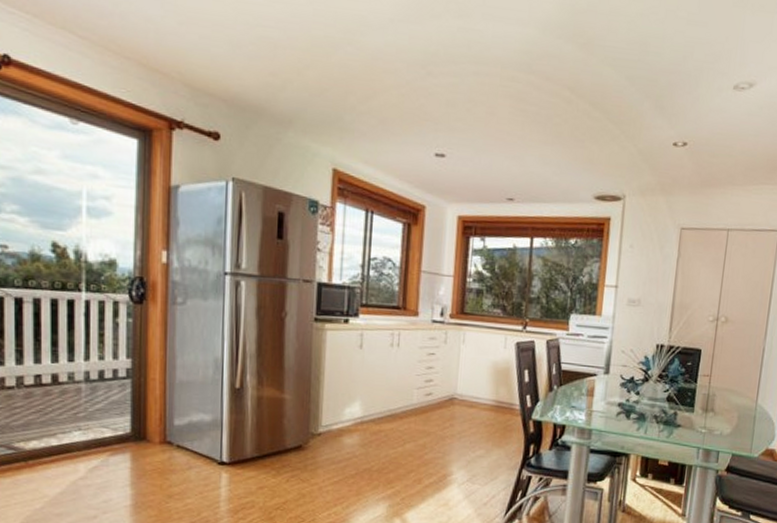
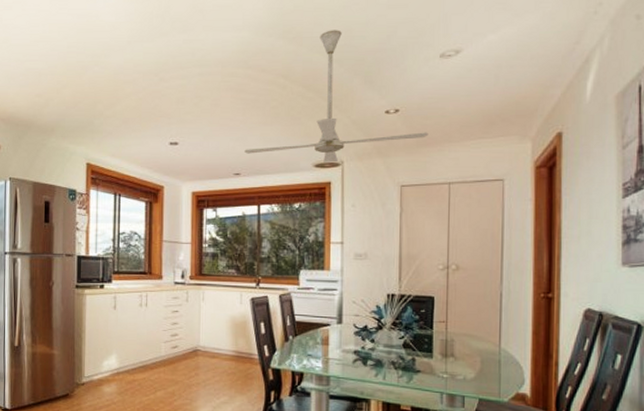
ceiling fan: none [520,40,714,196] -> present [244,30,428,163]

